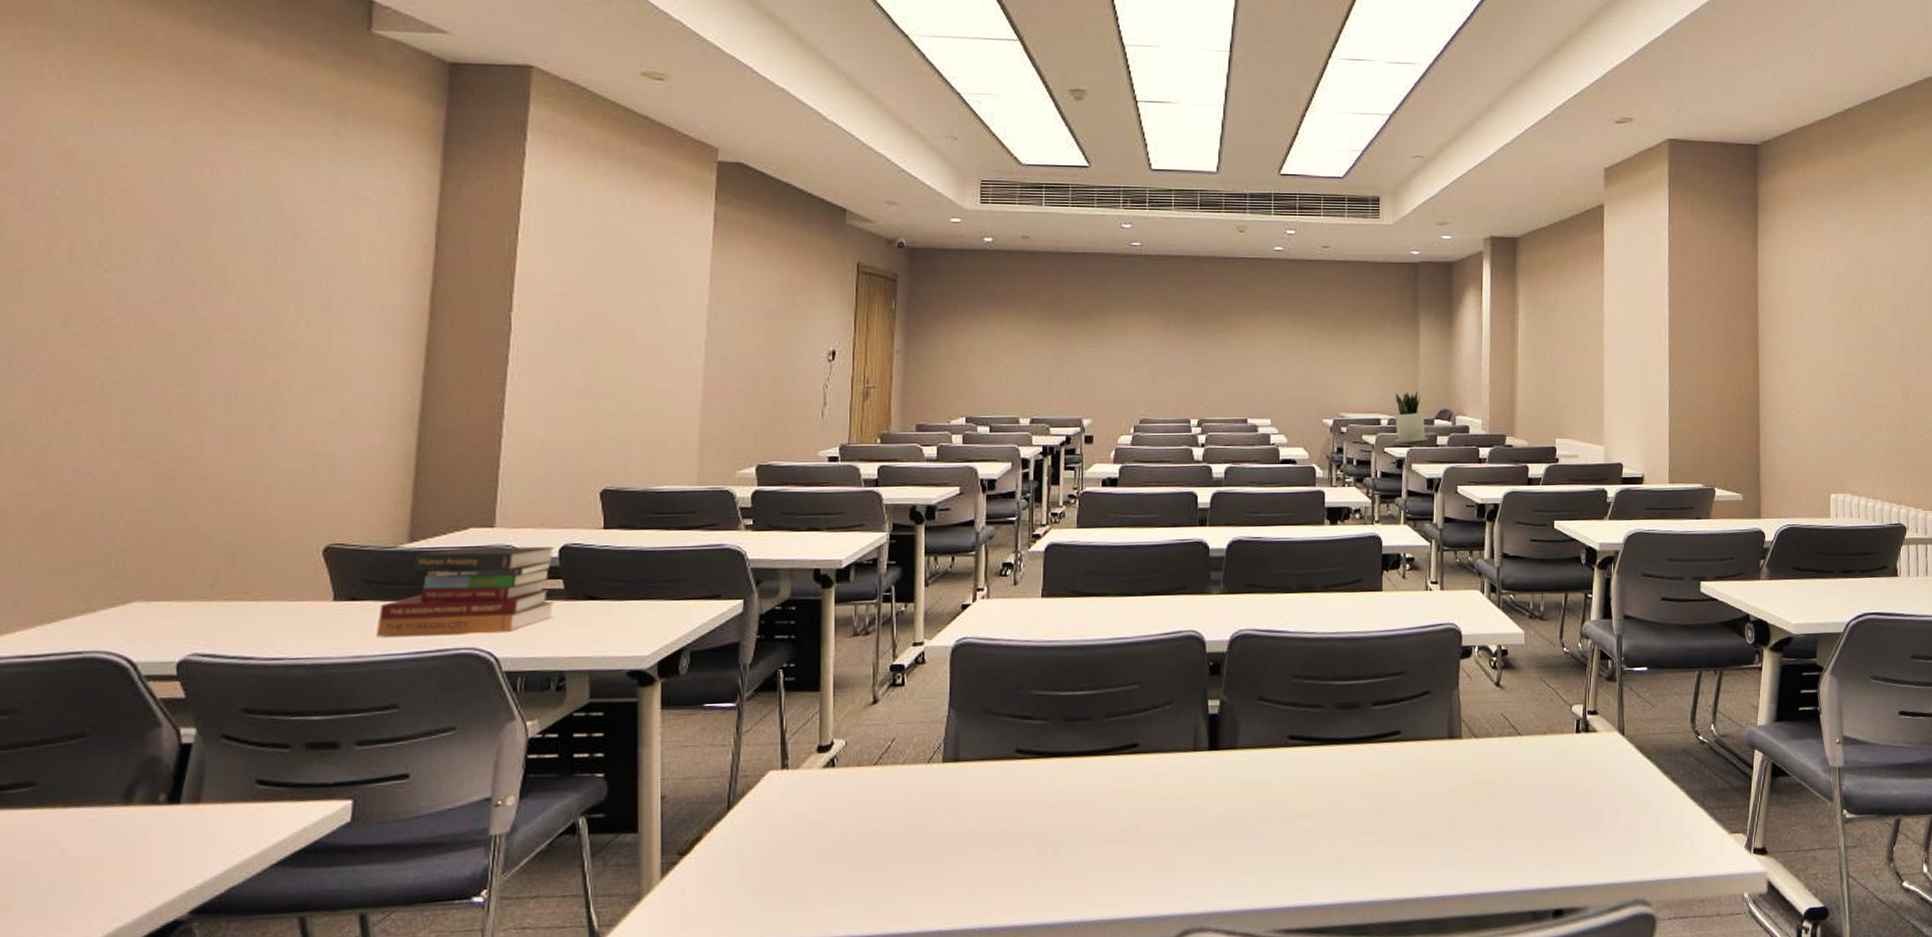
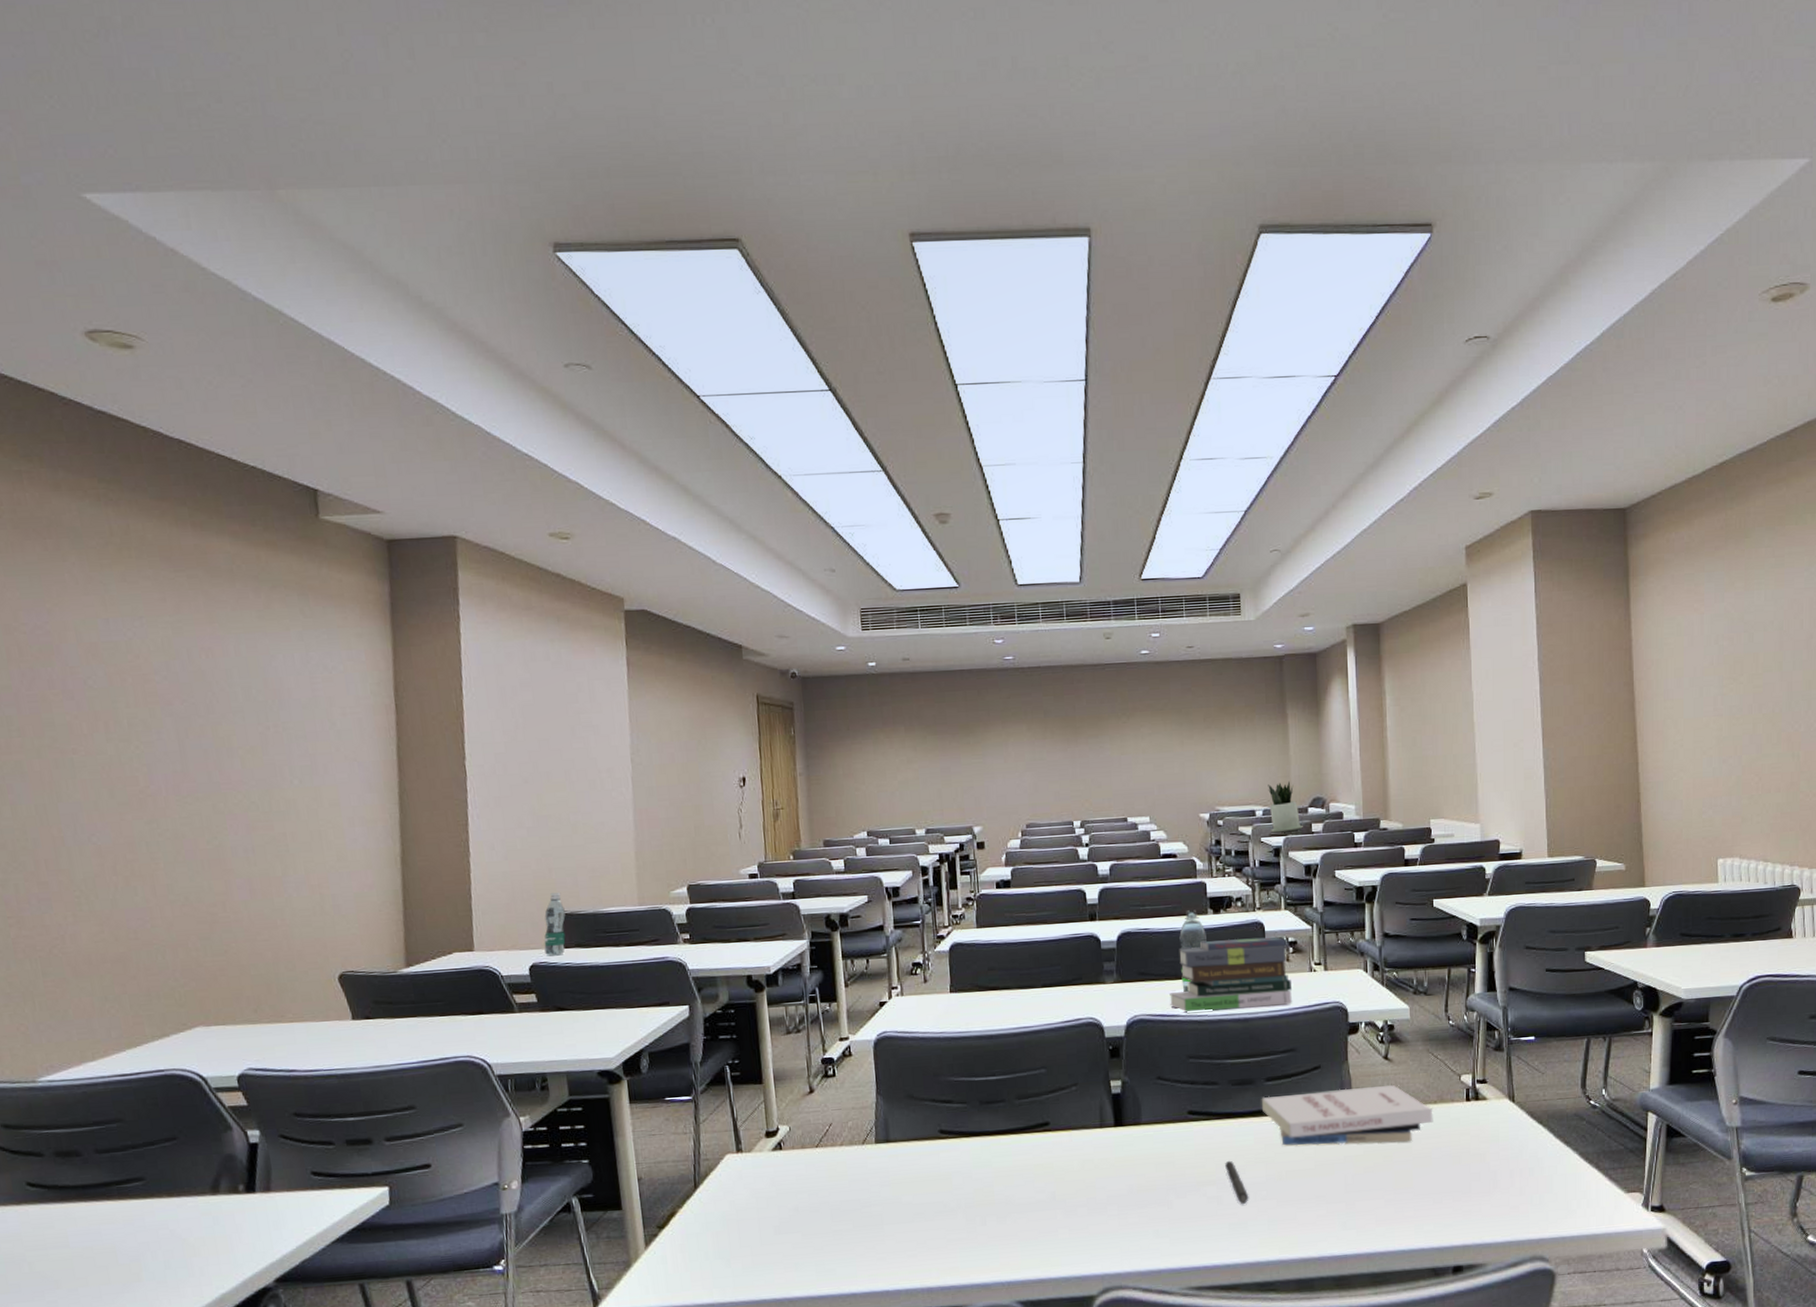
books: present [375,546,555,637] -> none [389,966,531,1049]
bottle: none [580,466,610,537] -> present [544,892,566,957]
books: none [1278,552,1406,629] -> present [1170,936,1292,1013]
bottle: none [1292,520,1321,608] -> present [1179,910,1207,993]
pen: none [1324,790,1347,838] -> present [1225,1160,1249,1204]
books: none [1366,713,1542,776] -> present [1261,1084,1433,1146]

